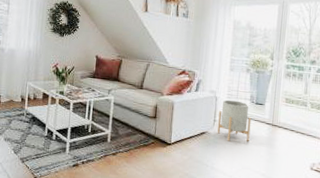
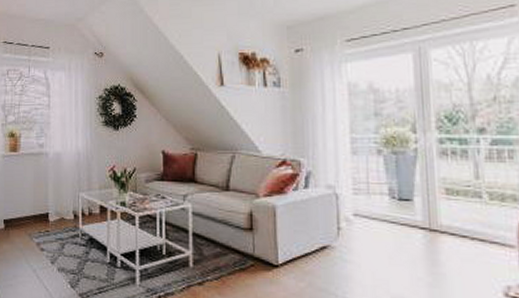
planter: present [217,99,252,142] -> none [344,197,397,258]

